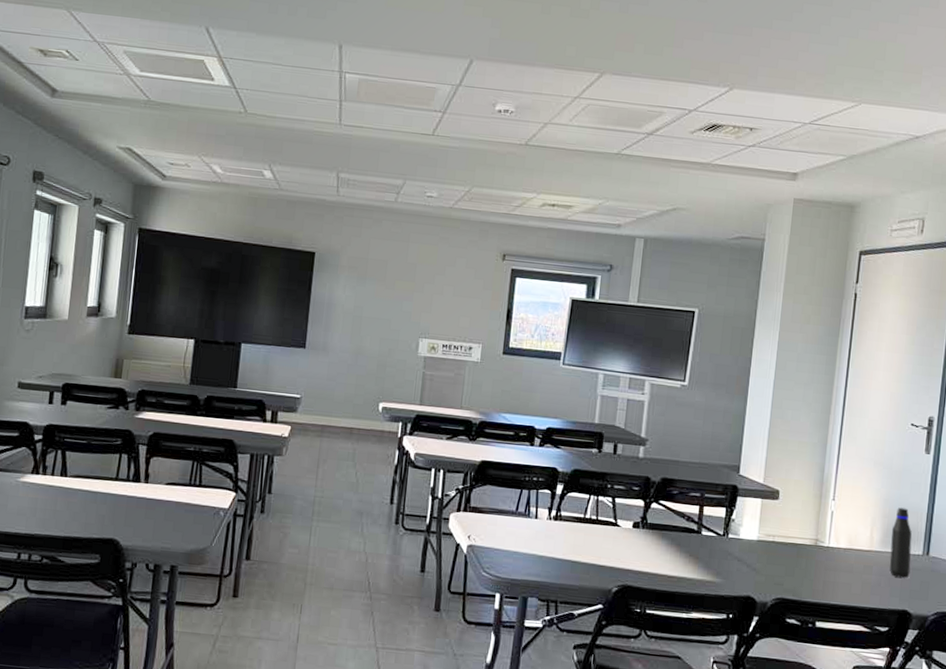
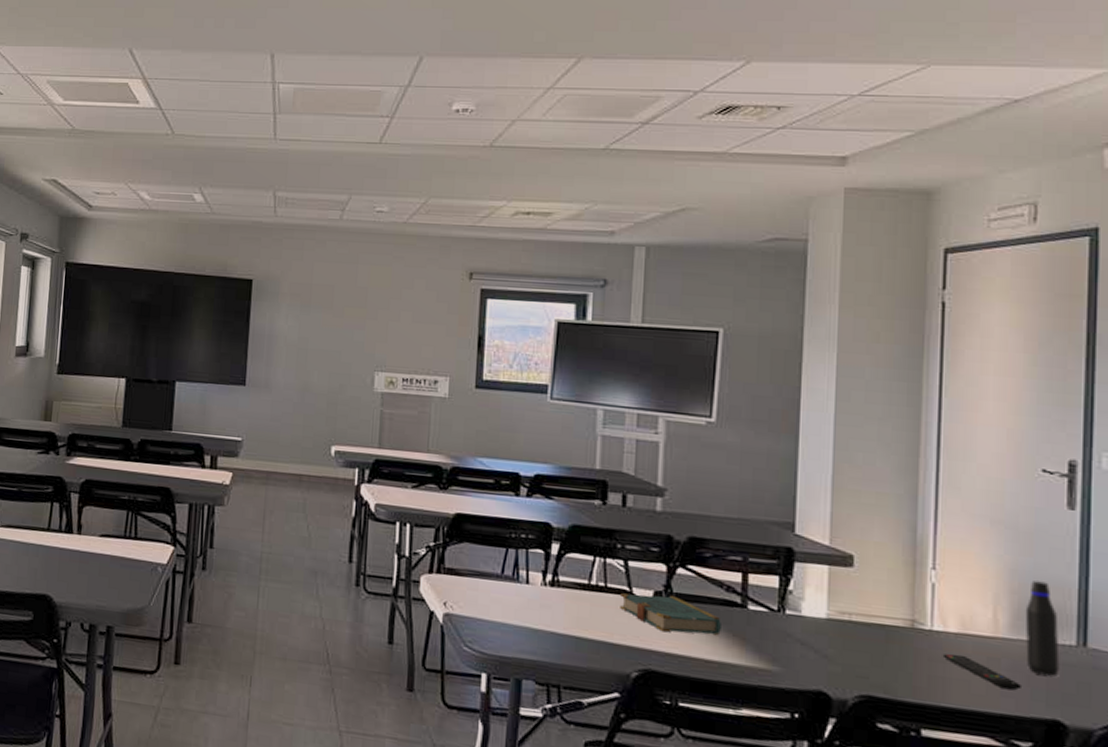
book: none [607,525,682,557] -> present [620,593,721,636]
remote control: none [834,564,885,590] -> present [942,653,1021,691]

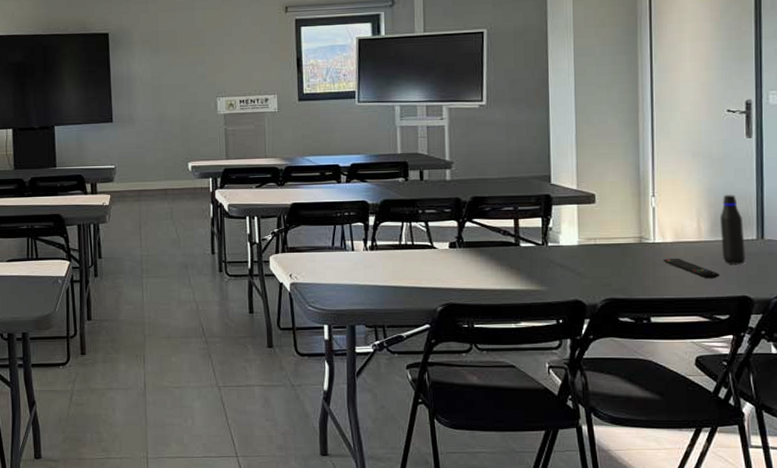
book: present [620,593,721,636] -> none [424,244,501,273]

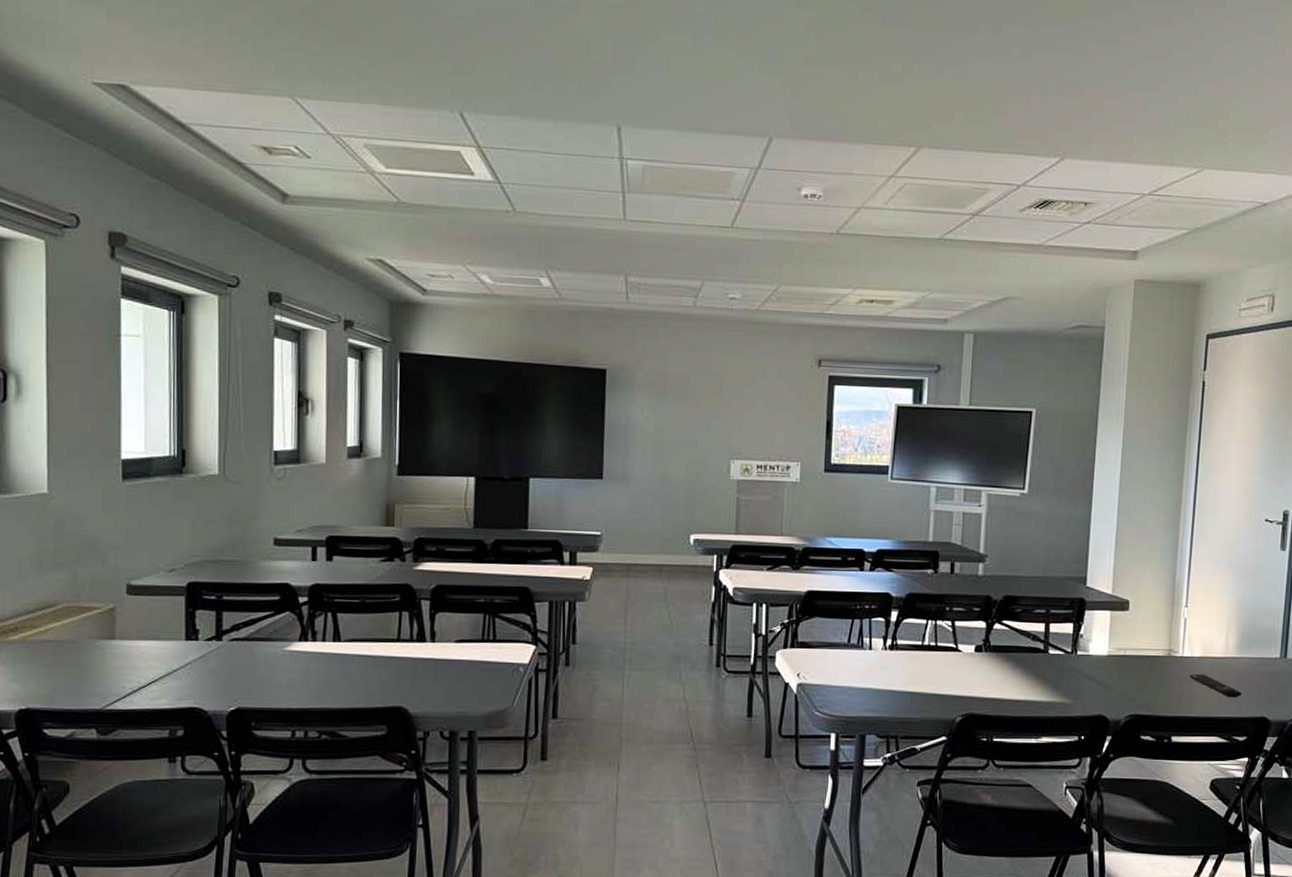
water bottle: present [719,195,746,265] -> none [1246,610,1269,685]

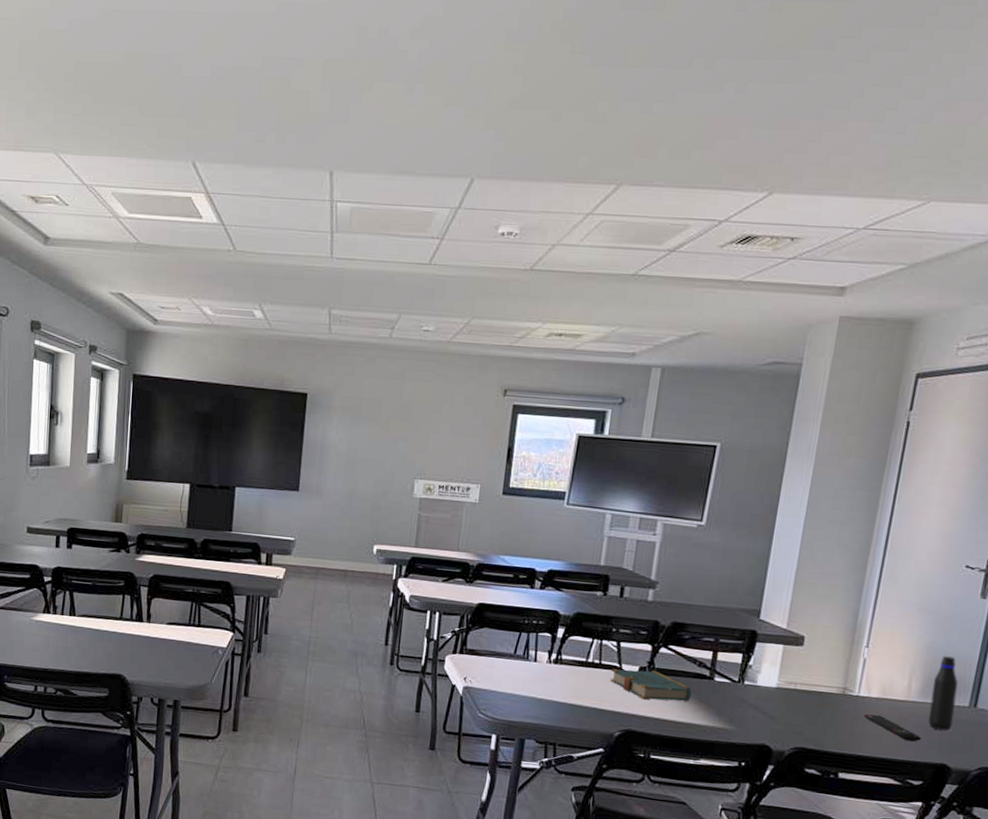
book: none [948,648,1028,680] -> present [610,669,692,703]
water bottle: none [1246,610,1269,685] -> present [928,656,958,732]

